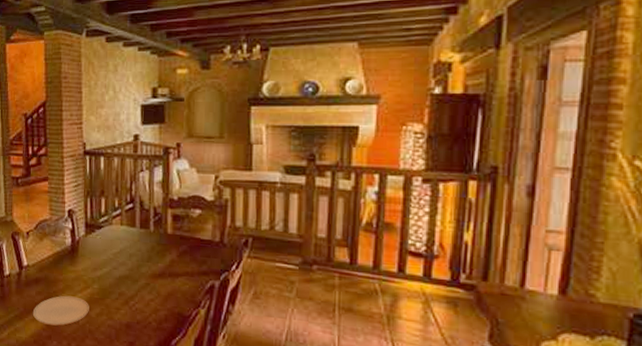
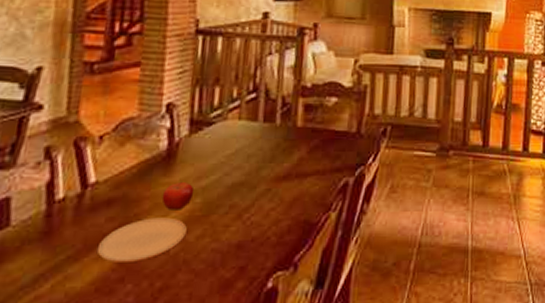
fruit: none [70,270,93,292] -> present [161,181,195,210]

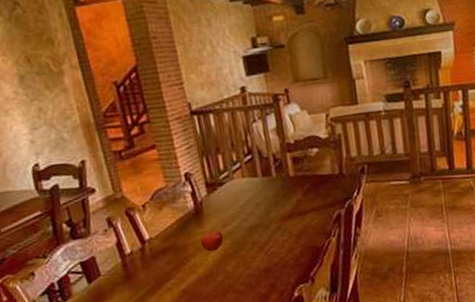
plate: present [96,217,187,262] -> none [165,256,225,292]

